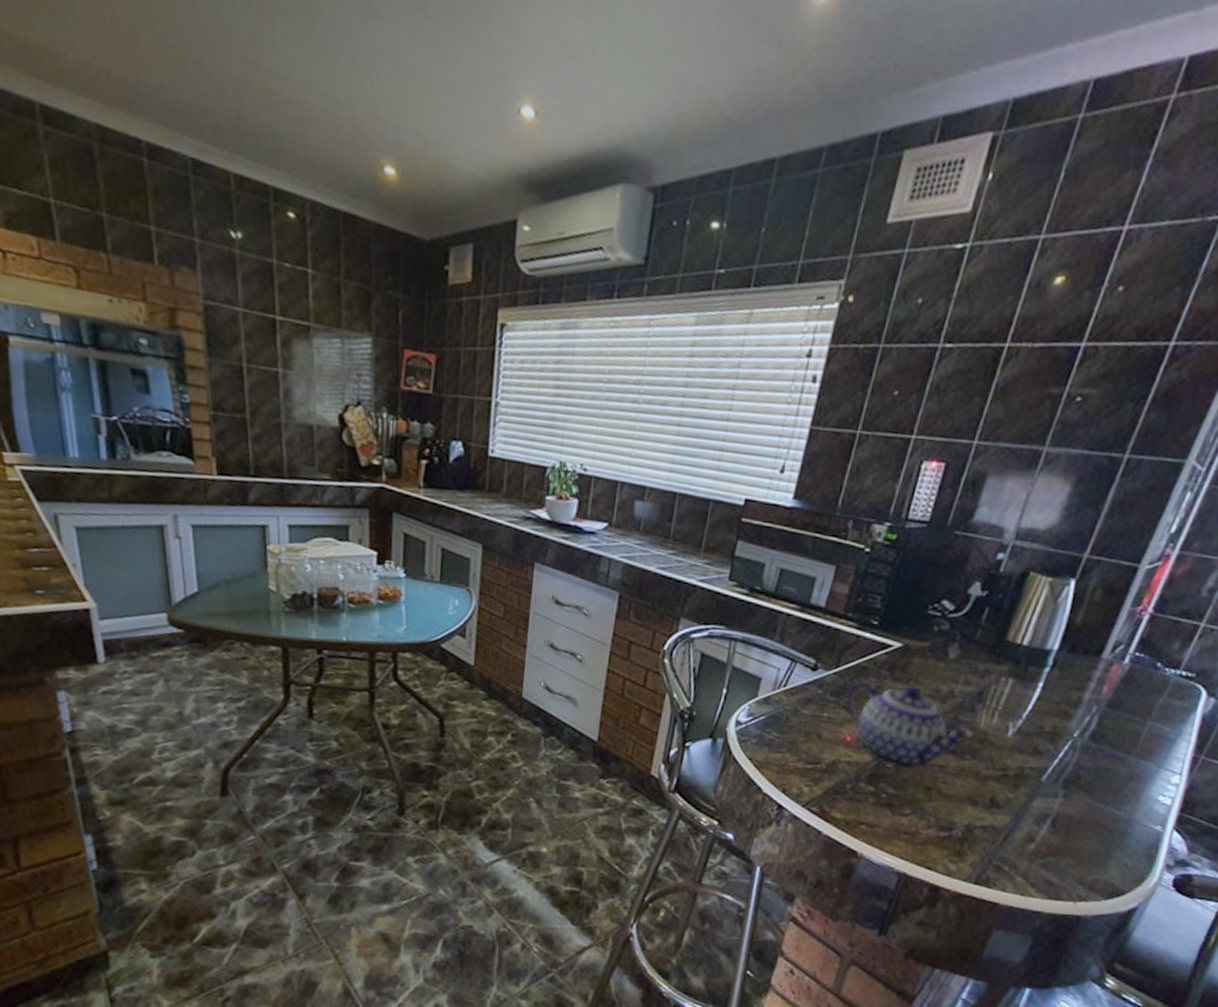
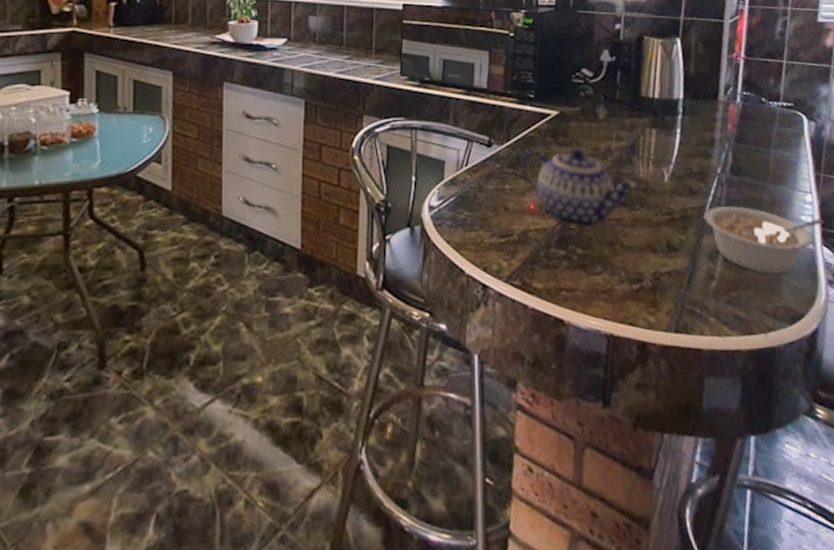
legume: none [1041,770,1185,849] -> present [703,206,824,275]

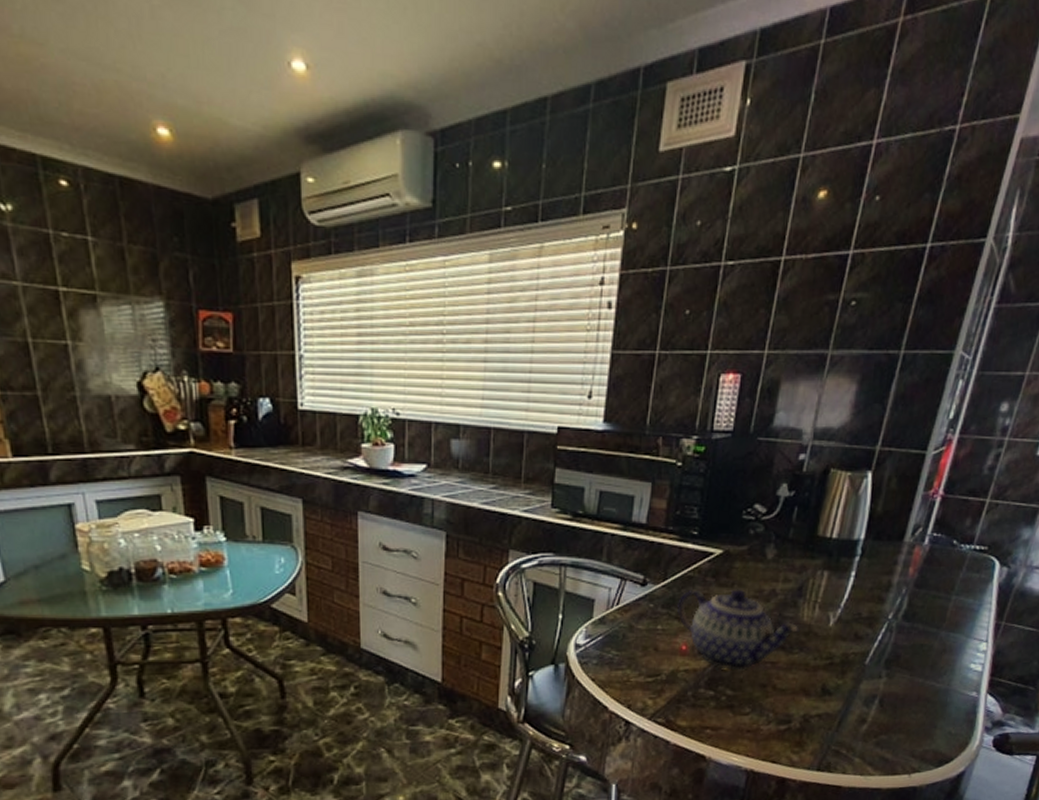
legume: present [703,206,824,275] -> none [865,652,994,721]

